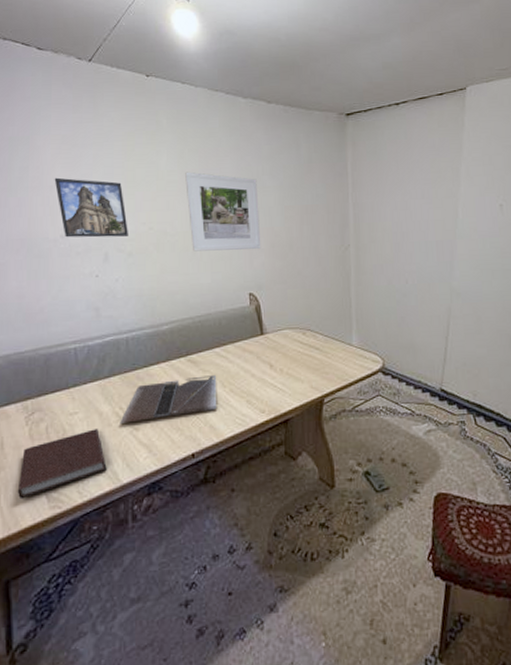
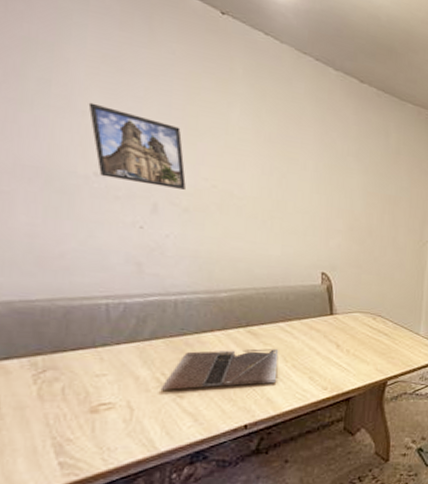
notebook: present [18,429,107,499] -> none [19,394,141,465]
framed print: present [185,171,261,252] -> none [260,133,341,230]

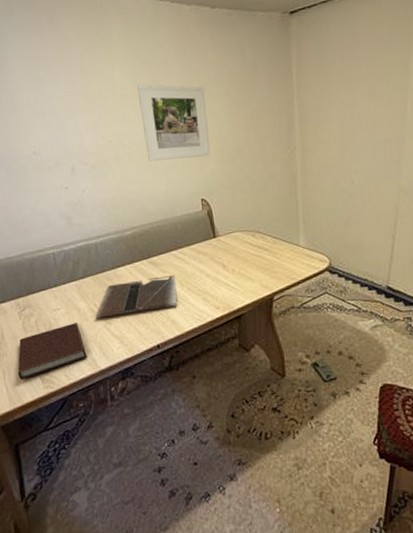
notebook: none [19,394,141,465] -> present [18,323,87,380]
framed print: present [88,102,186,190] -> none [23,98,91,154]
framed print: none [260,133,341,230] -> present [137,84,211,161]

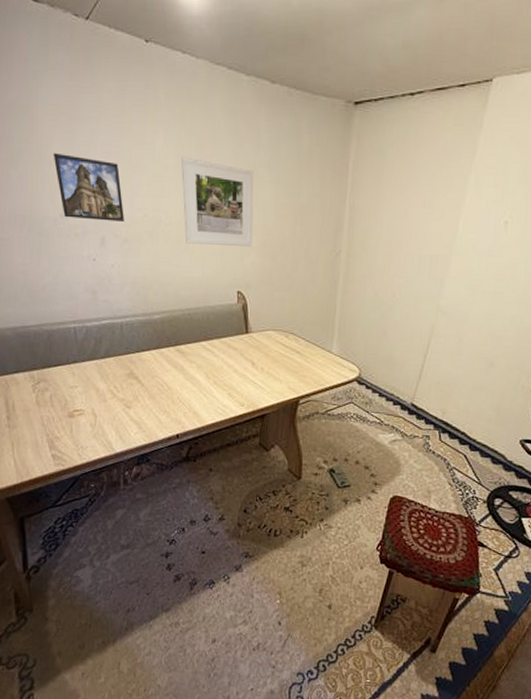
notebook: present [18,323,87,380] -> none [28,402,103,455]
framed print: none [23,98,91,154] -> present [53,152,124,221]
laptop: present [95,275,177,318] -> none [114,366,202,401]

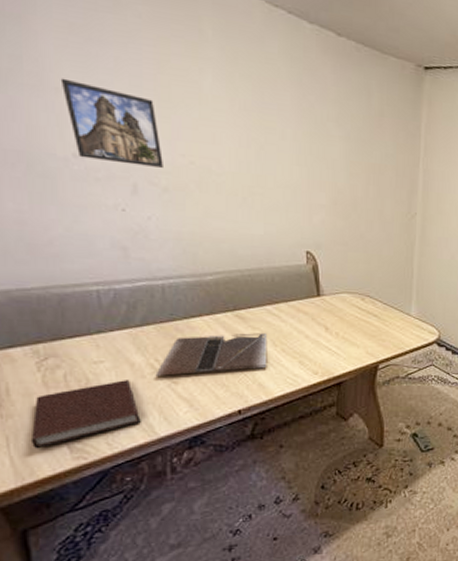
notebook: none [28,402,103,455] -> present [32,380,141,449]
laptop: none [114,366,202,401] -> present [155,333,268,376]
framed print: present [181,157,254,246] -> none [235,101,322,204]

